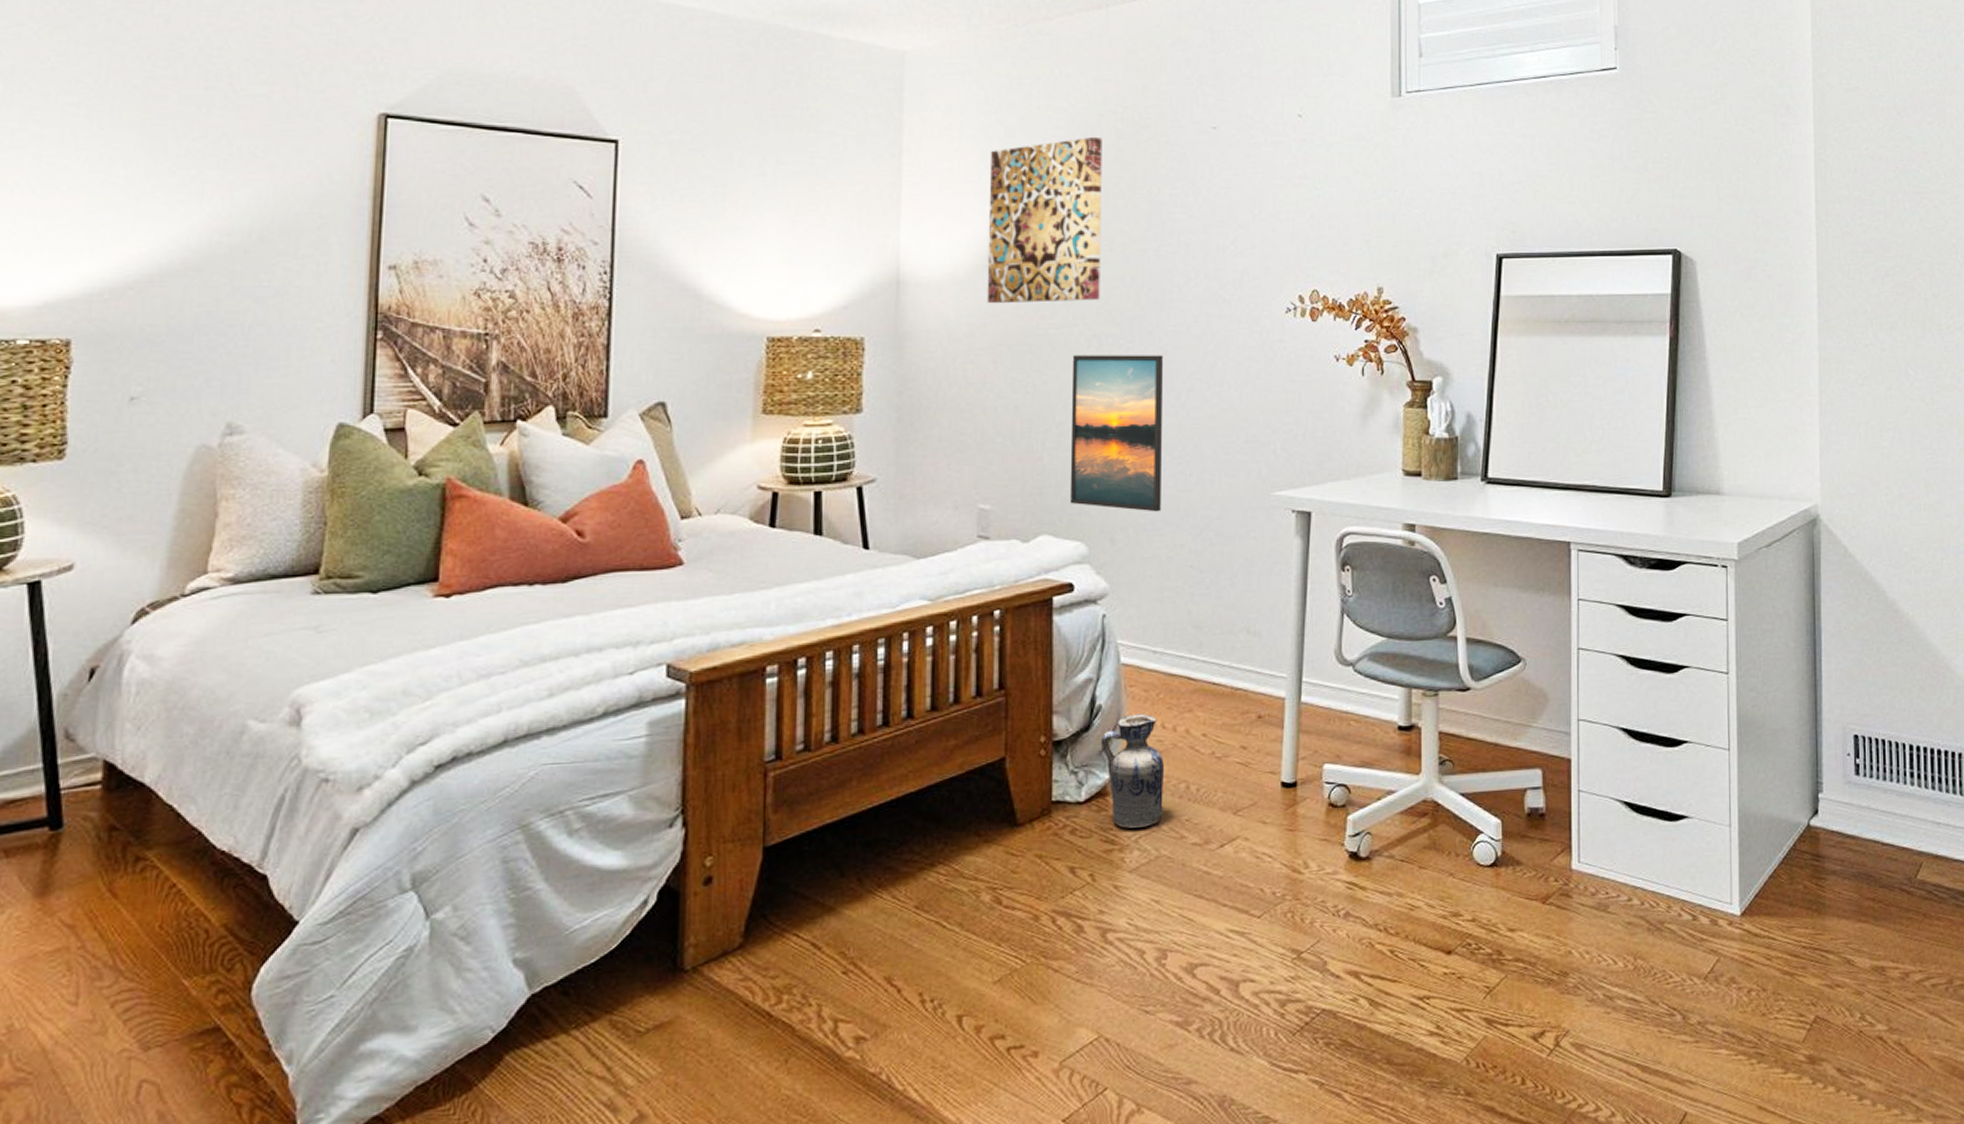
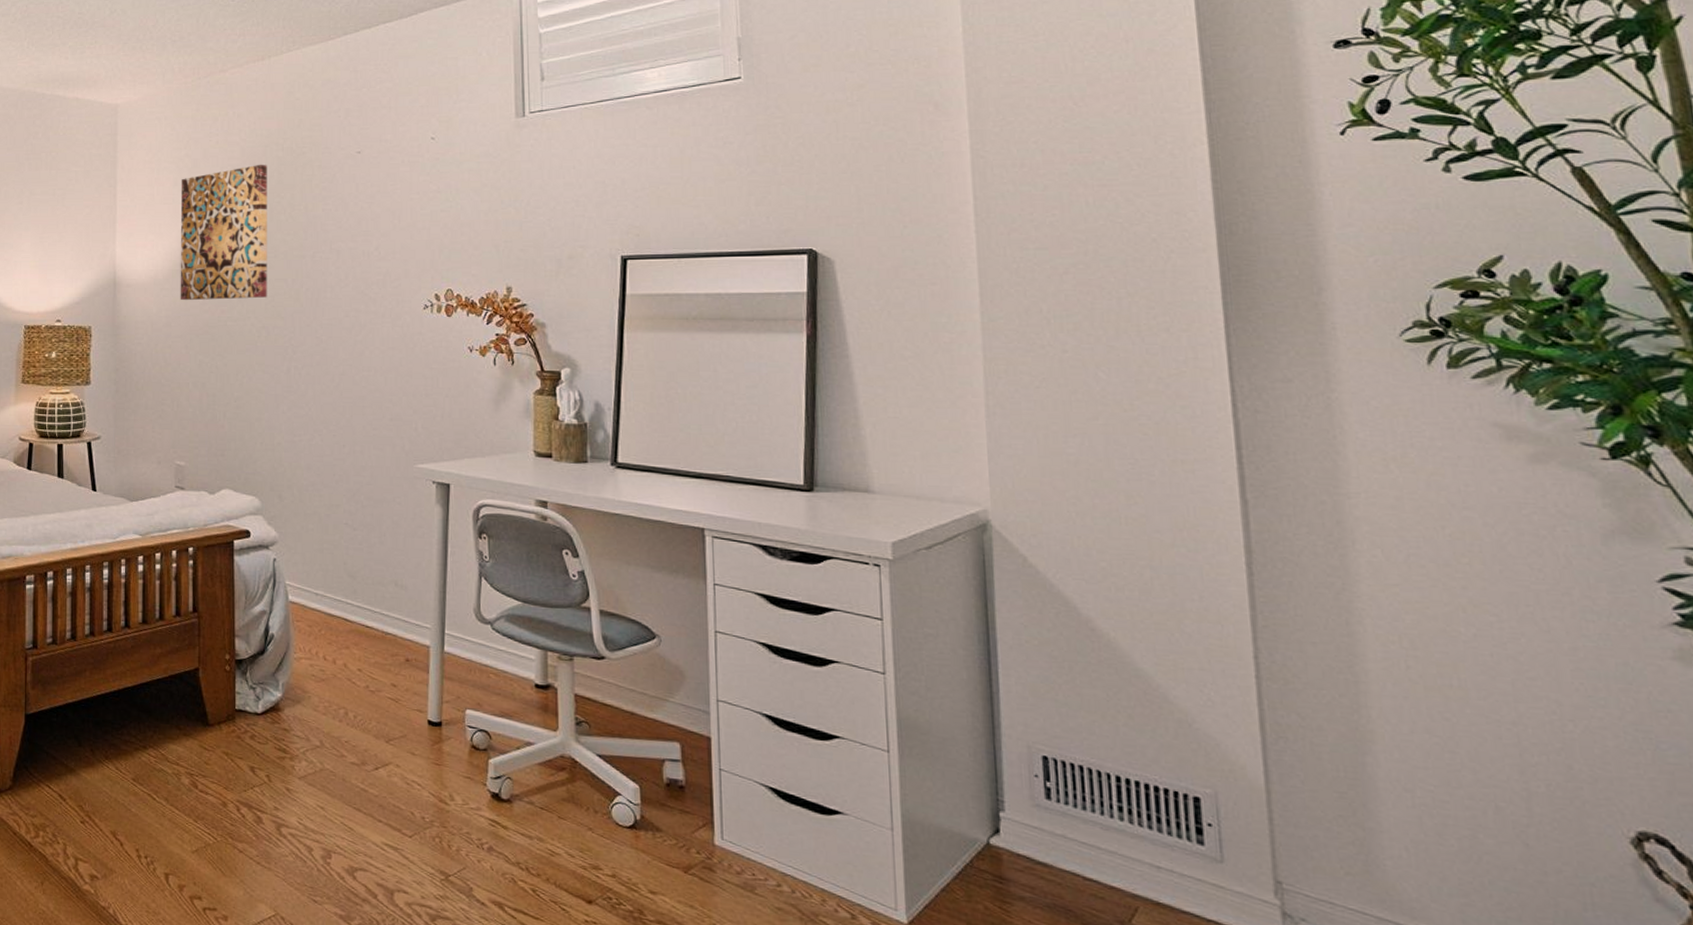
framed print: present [1069,355,1163,512] -> none [246,343,320,476]
ceramic jug: present [1100,713,1164,828] -> none [273,645,326,742]

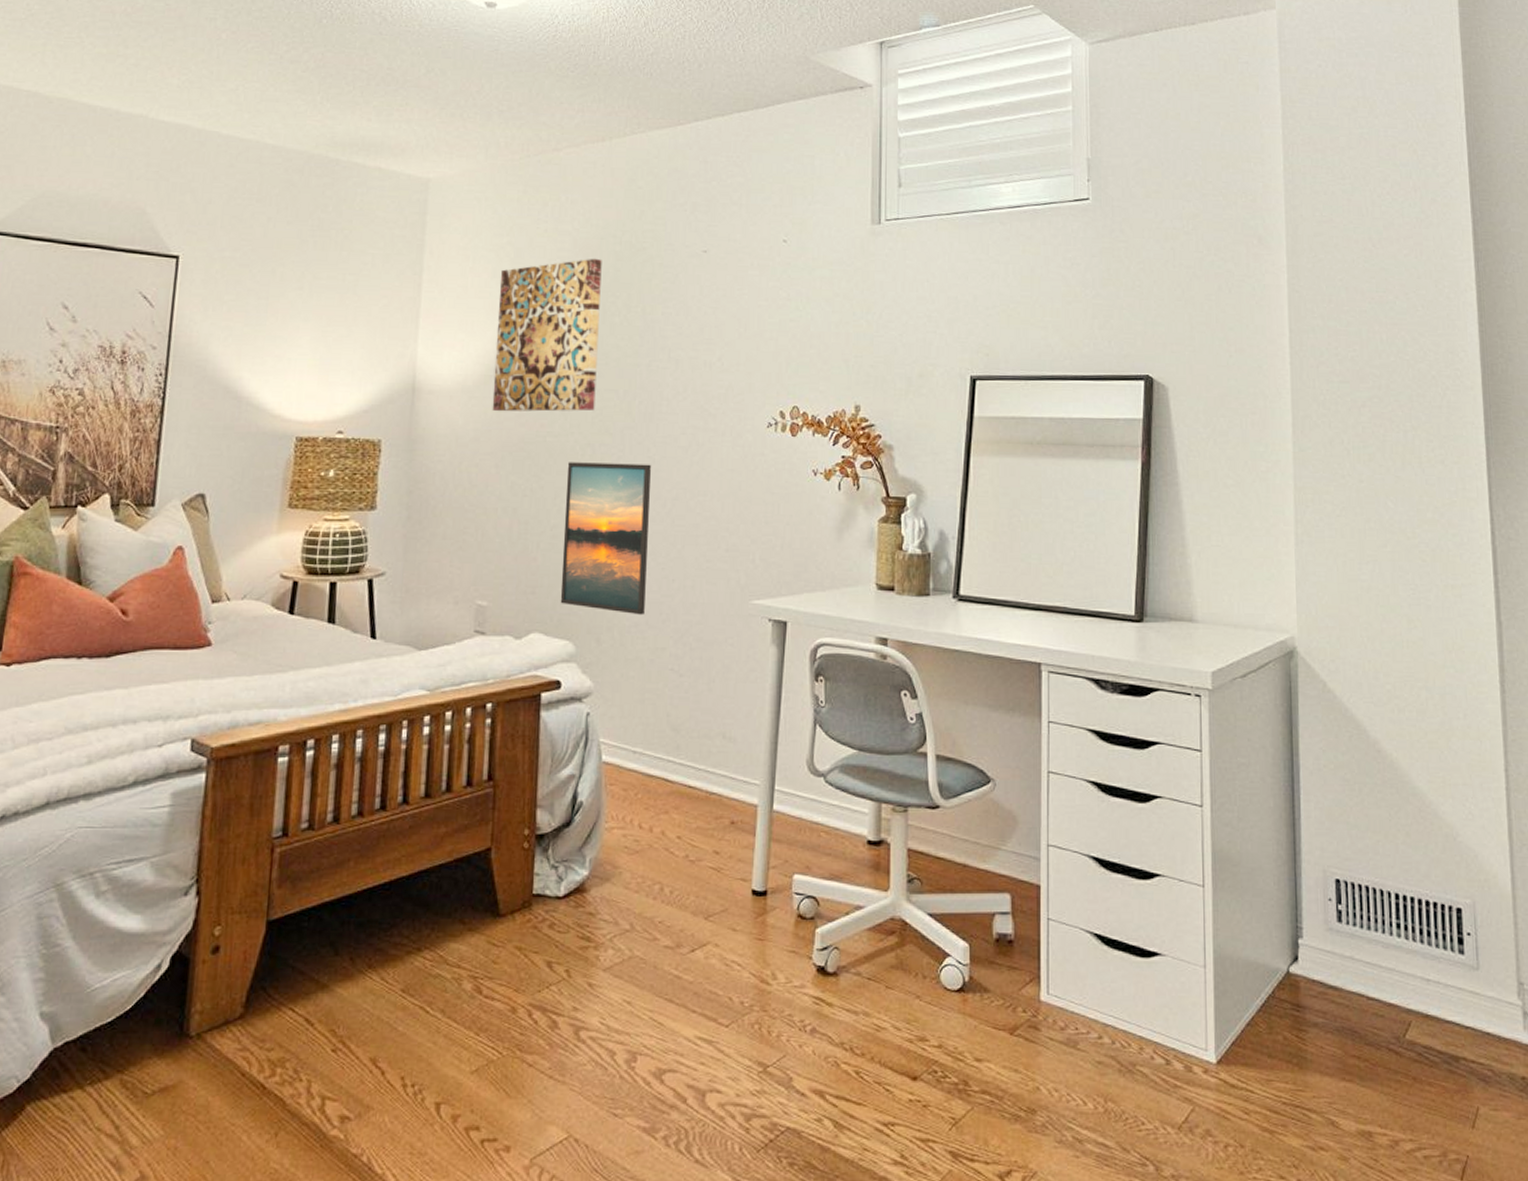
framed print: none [246,343,320,476] -> present [560,462,651,615]

